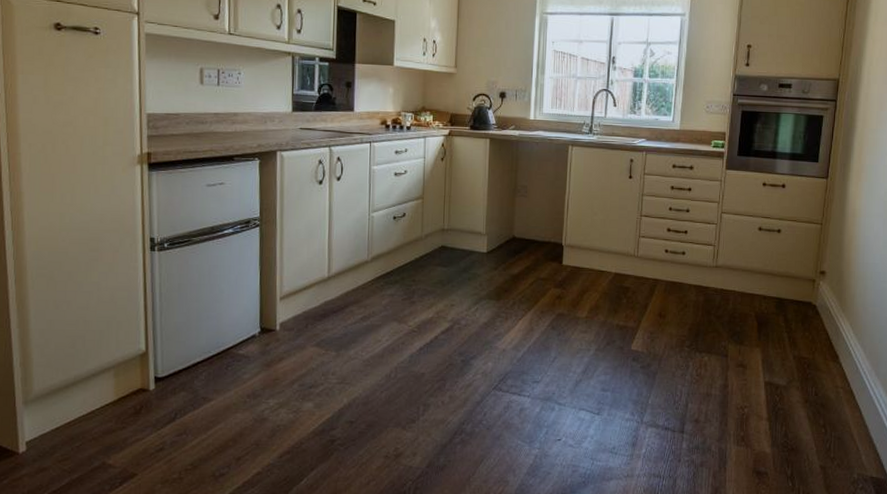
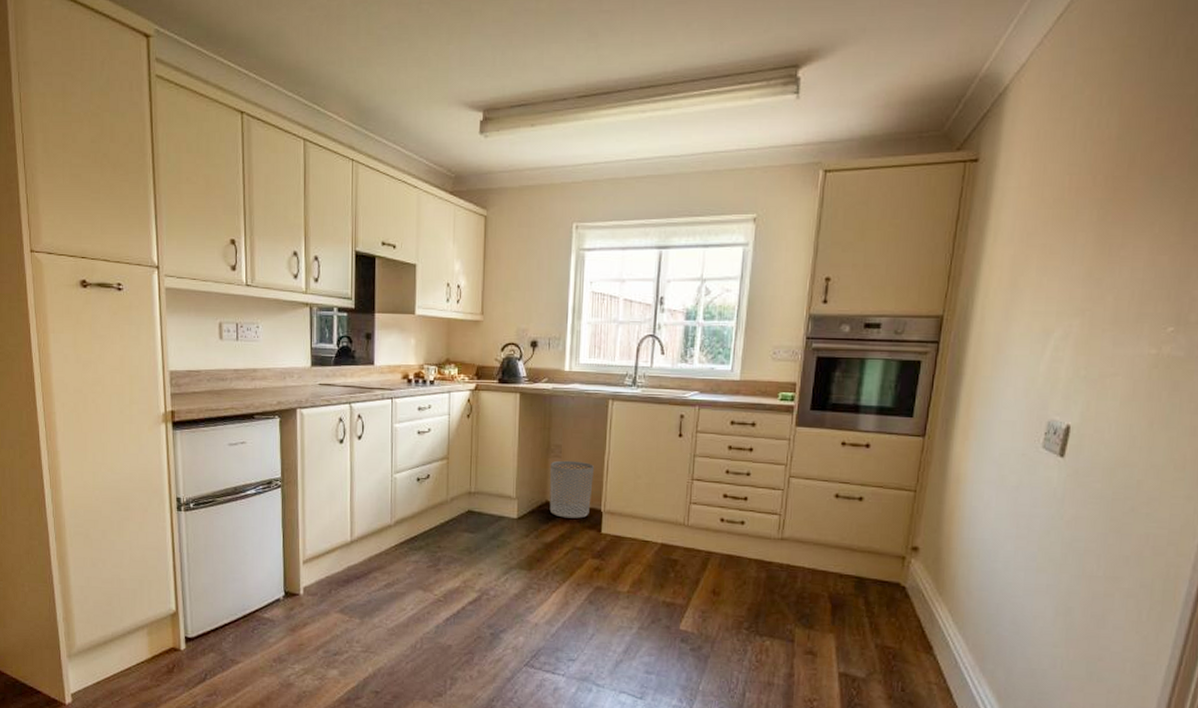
waste bin: none [516,199,556,252] -> present [549,460,594,519]

